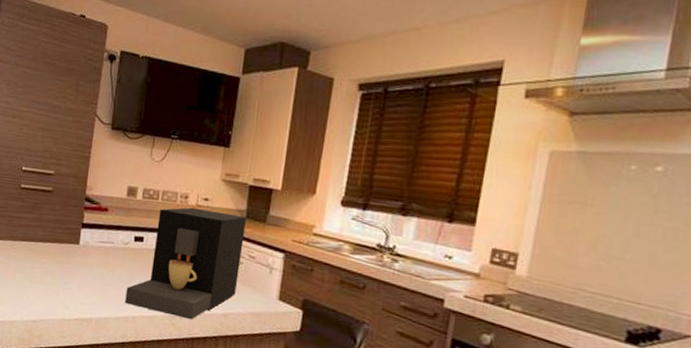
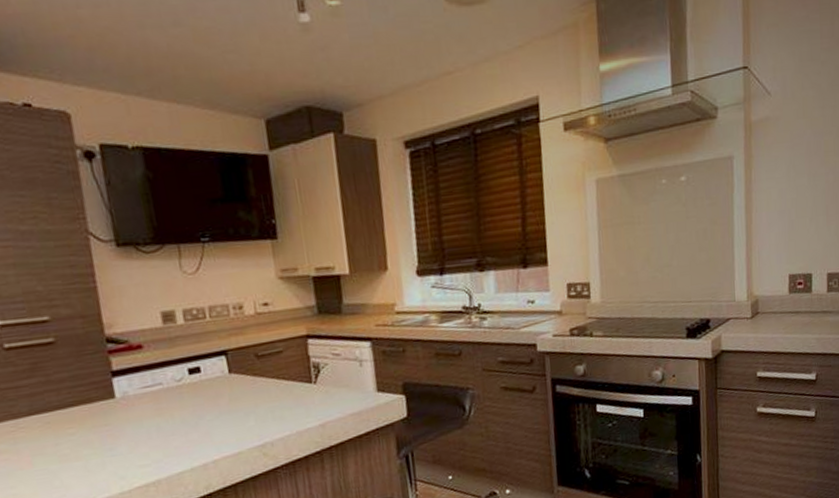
coffee maker: present [125,207,246,320] -> none [195,312,328,450]

